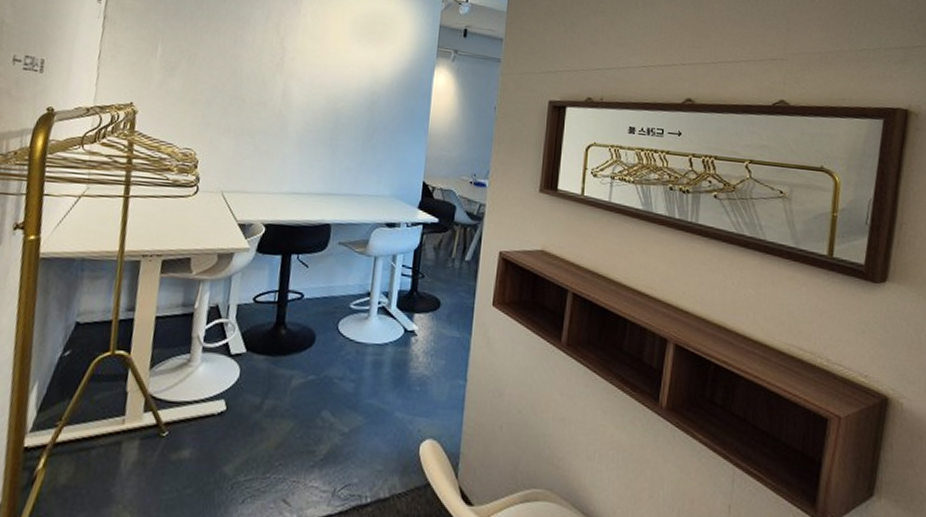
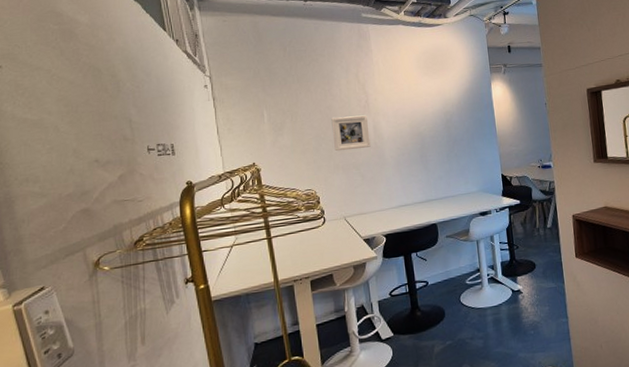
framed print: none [230,68,278,114] -> present [331,115,371,152]

